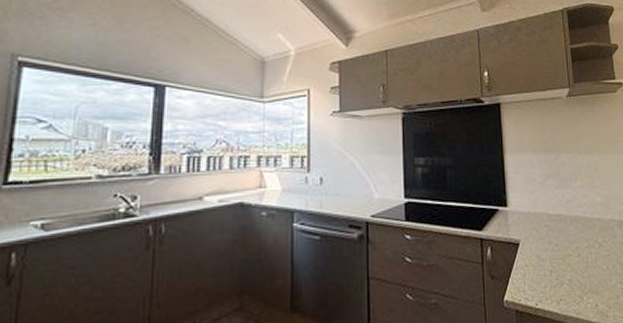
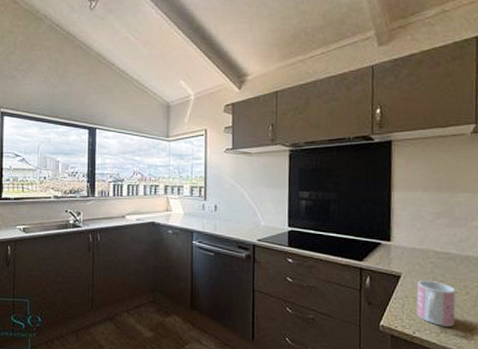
mug: none [535,244,572,293] -> present [416,279,456,327]

